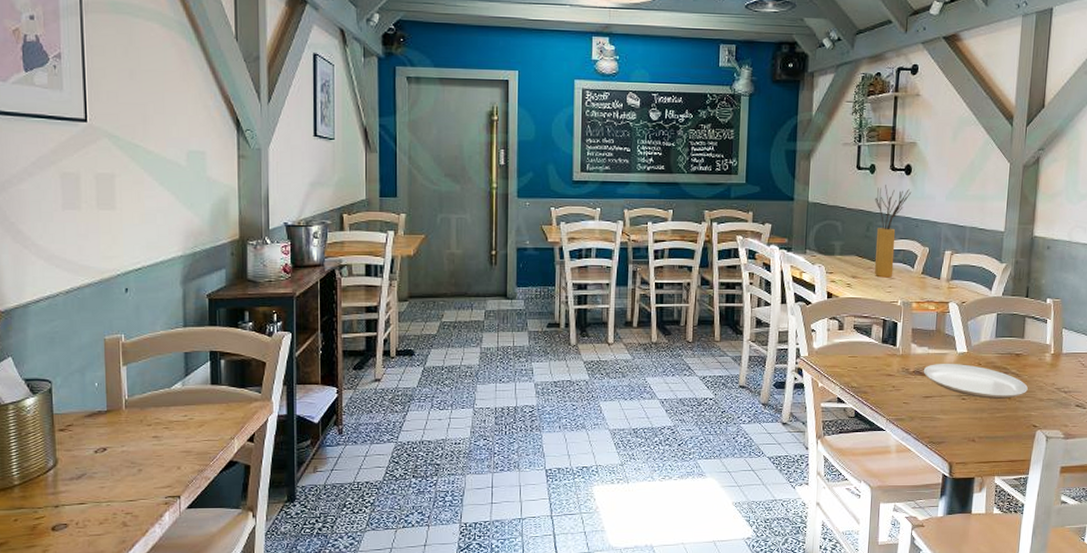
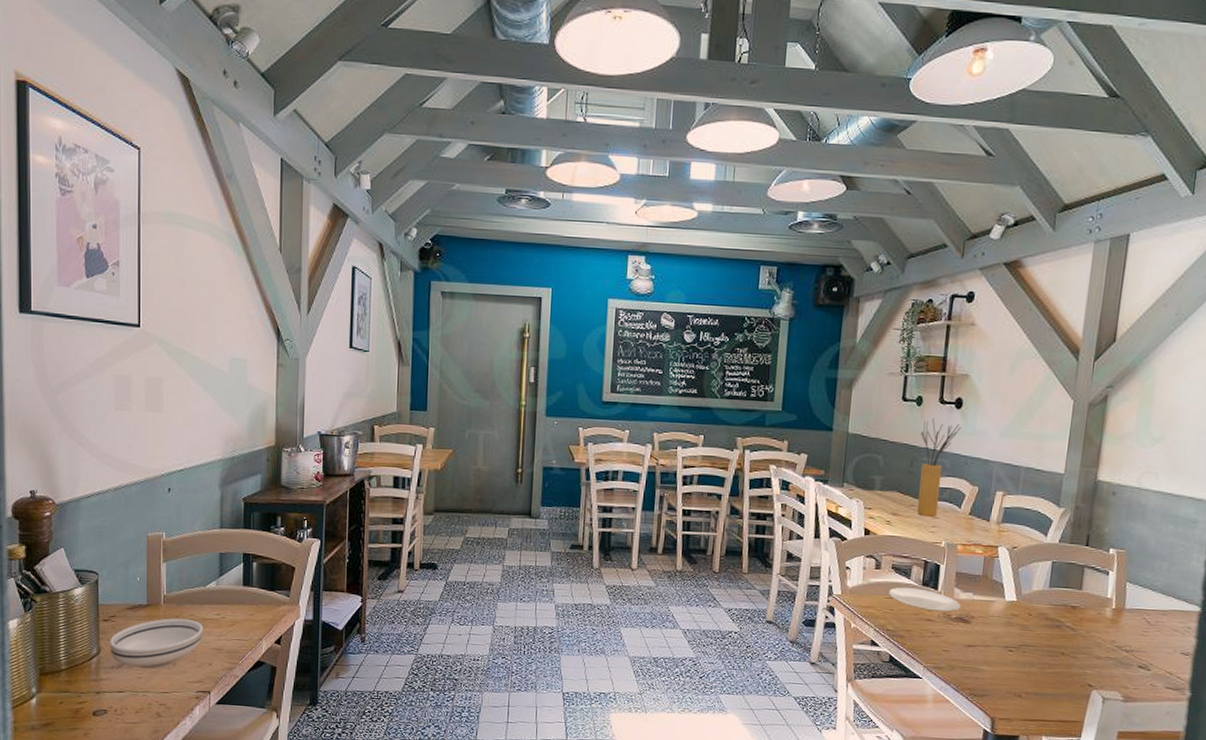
bowl: none [67,422,170,478] -> present [110,618,203,669]
plate: none [852,345,918,366] -> present [889,587,961,612]
plate: present [923,364,1028,399] -> none [966,611,1084,654]

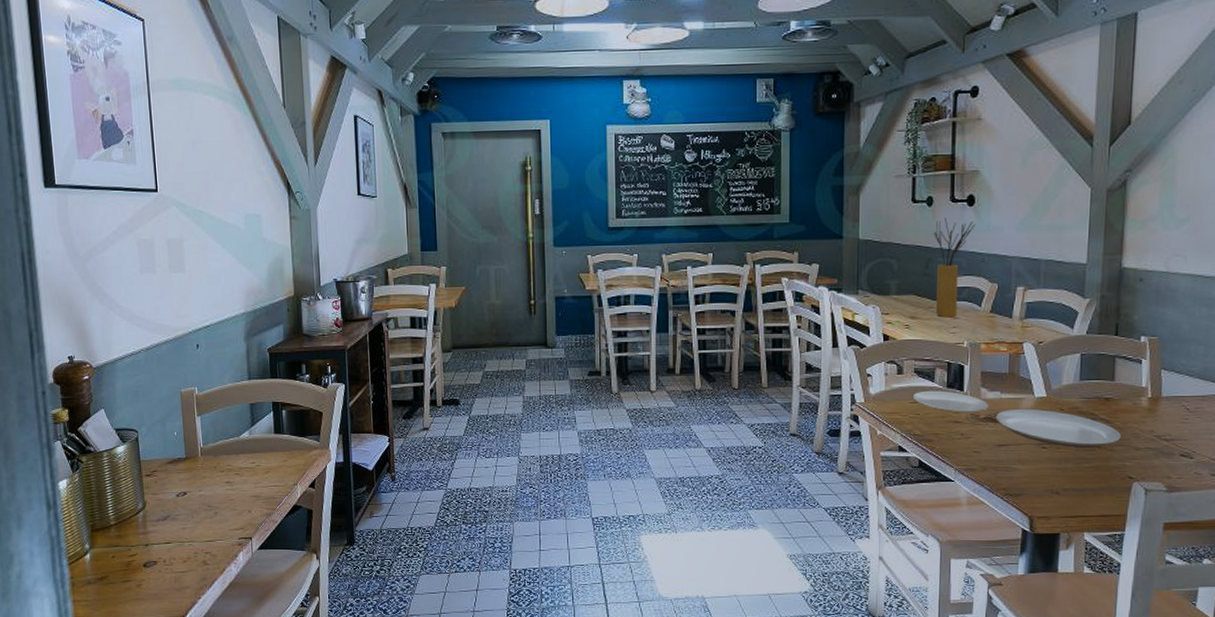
bowl: present [110,618,203,669] -> none [154,469,241,519]
plate: none [966,611,1084,654] -> present [995,409,1121,447]

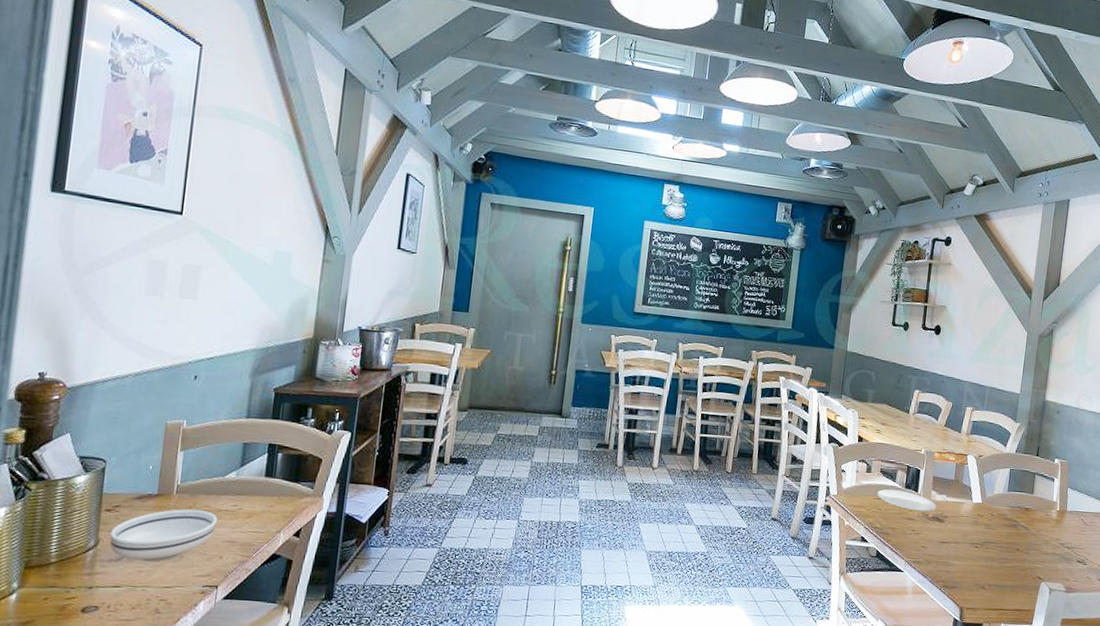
bowl: none [154,469,241,519] -> present [109,509,218,562]
vase: present [933,218,976,318] -> none [902,342,940,428]
plate: present [995,409,1121,447] -> none [941,511,1035,550]

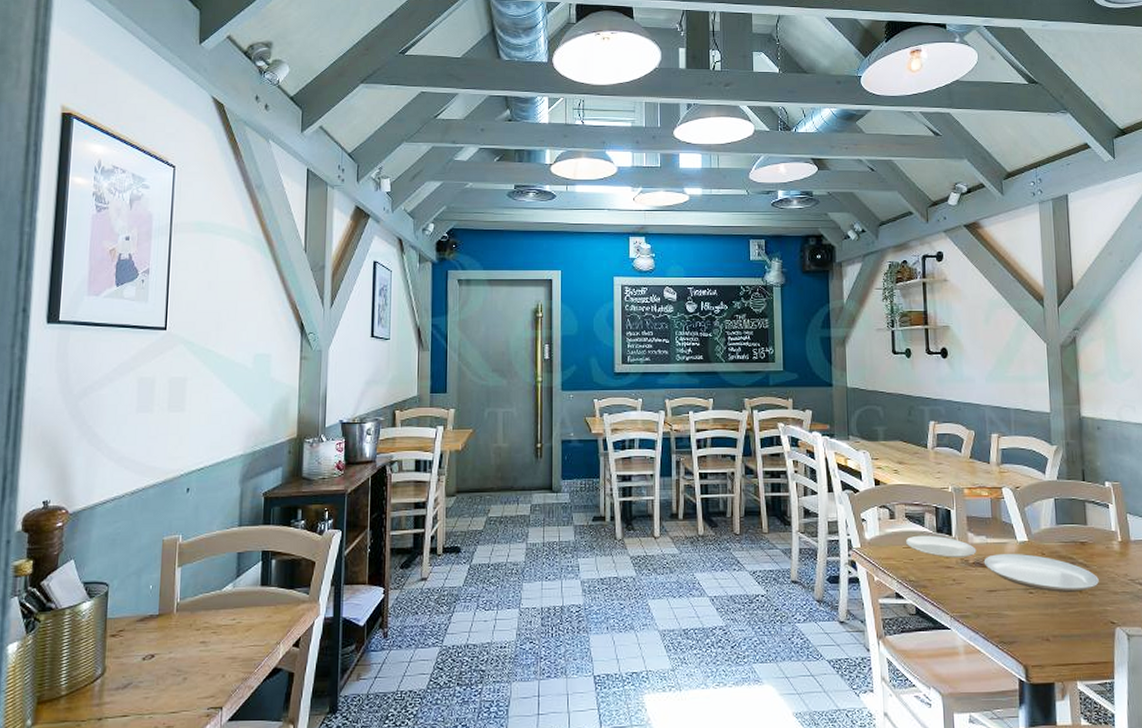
bowl: present [109,509,218,562] -> none [116,626,218,687]
plate: none [941,511,1035,550] -> present [983,554,1099,592]

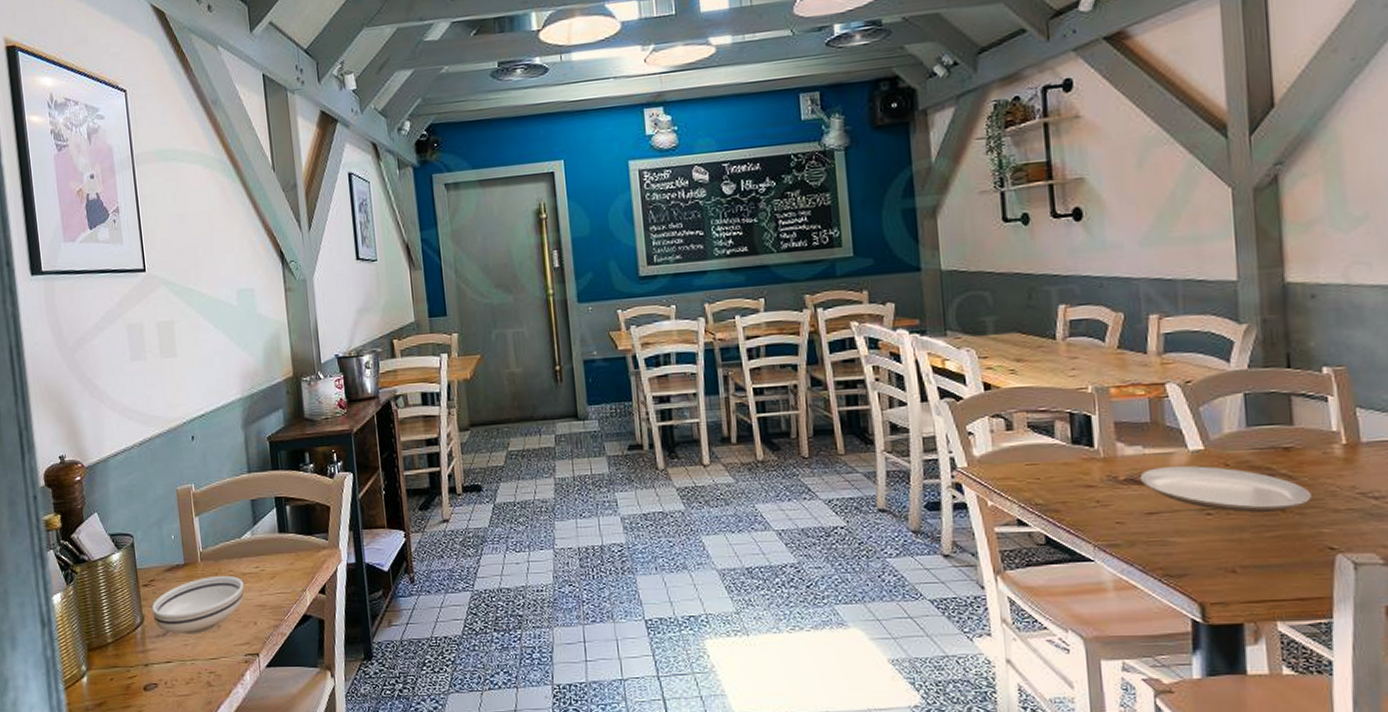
bowl: none [116,626,218,687] -> present [152,575,245,634]
plate: present [906,535,977,557] -> none [1029,448,1130,475]

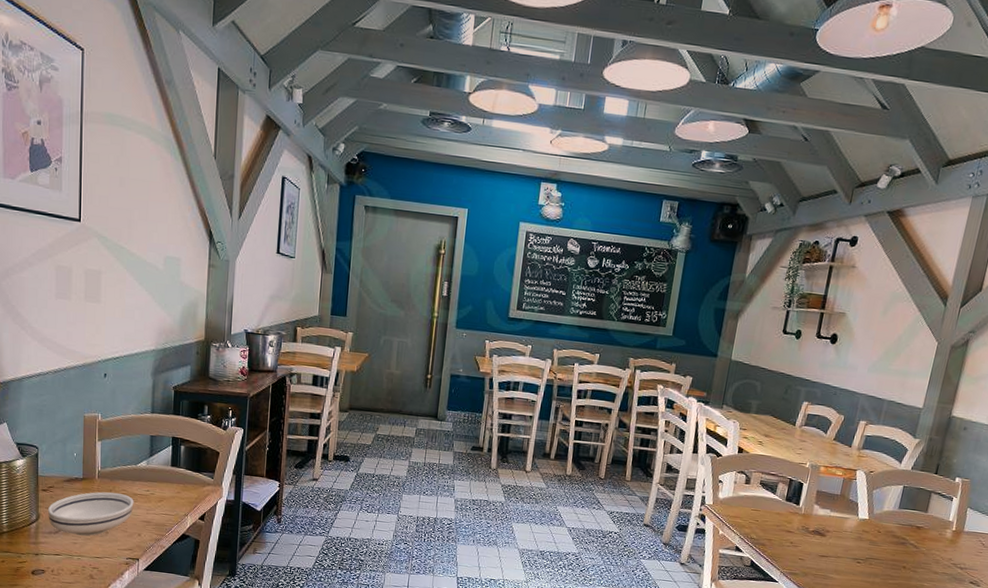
plate: present [1139,466,1311,512] -> none [822,526,925,568]

